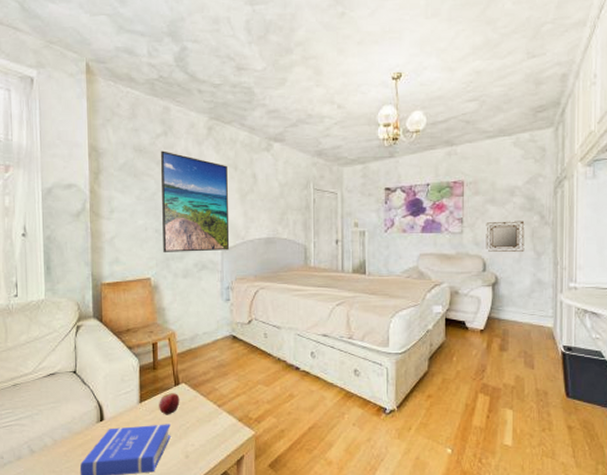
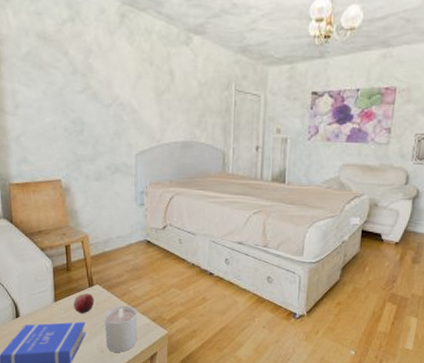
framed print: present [161,150,230,252] -> none [68,39,144,154]
candle: none [190,404,224,457] -> present [105,305,138,352]

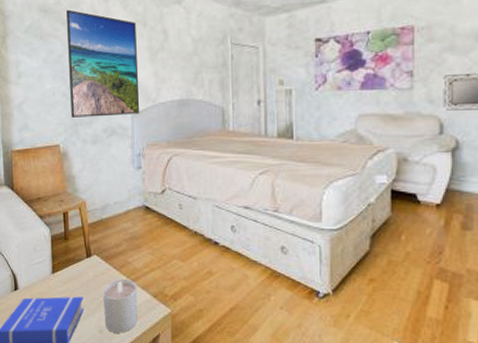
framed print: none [68,39,144,154] -> present [66,9,140,117]
apple: present [73,293,94,314] -> none [71,265,92,288]

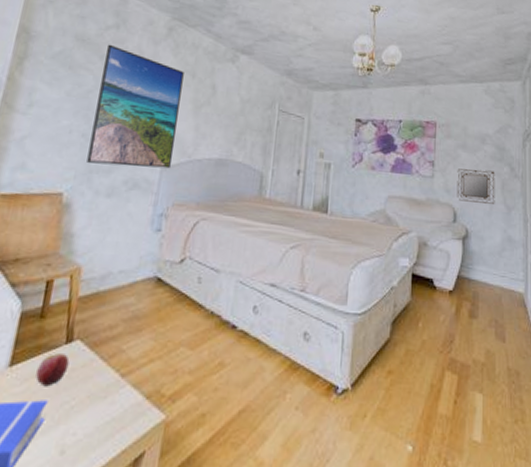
apple: none [71,265,92,288] -> present [36,353,70,387]
candle: present [103,278,138,333] -> none [70,372,128,453]

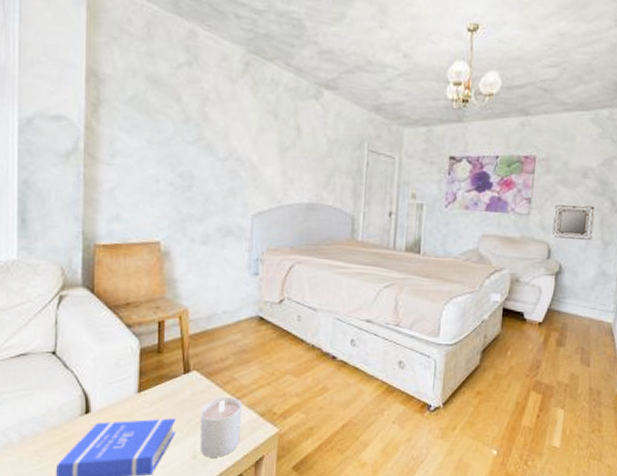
apple: present [36,353,70,387] -> none [162,382,190,408]
candle: none [70,372,128,453] -> present [200,396,243,457]
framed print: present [87,44,184,169] -> none [178,85,266,215]

